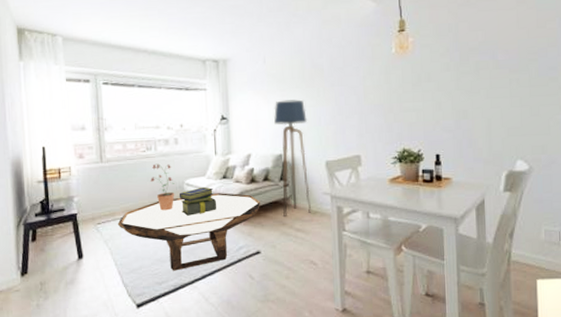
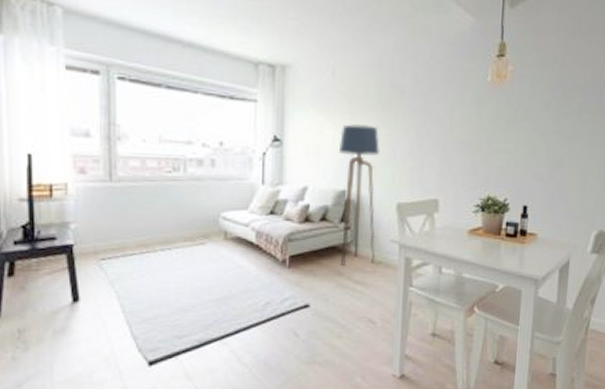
coffee table: present [117,193,260,271] -> none [128,231,314,323]
potted plant: present [150,163,175,211] -> none [176,189,207,249]
stack of books: present [179,186,217,216] -> none [212,222,260,257]

